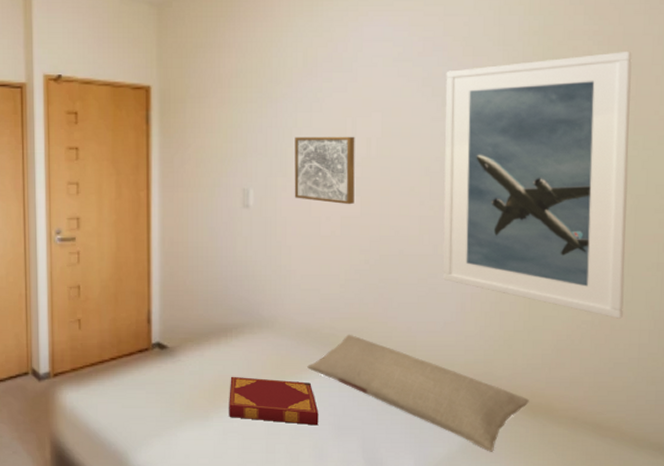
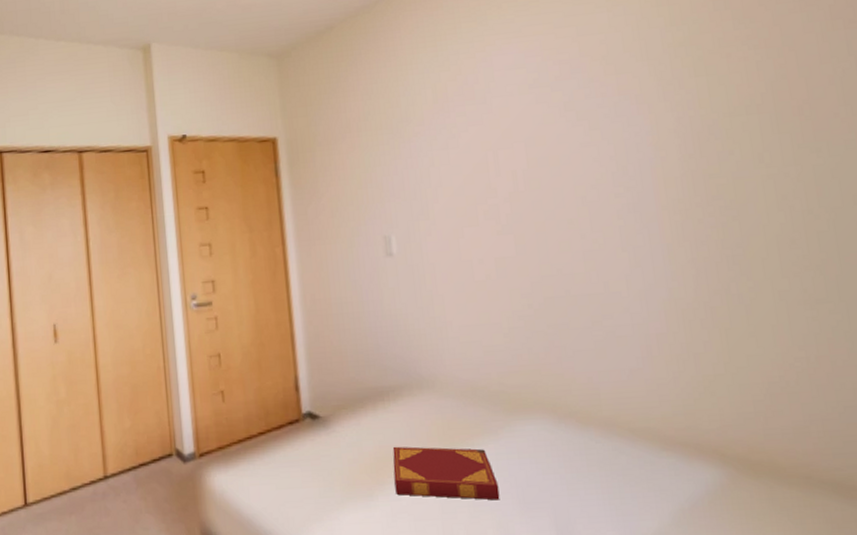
wall art: present [294,136,355,205] -> none [433,170,508,245]
pillow: present [307,334,529,452] -> none [478,390,748,524]
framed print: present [443,52,632,319] -> none [588,53,844,353]

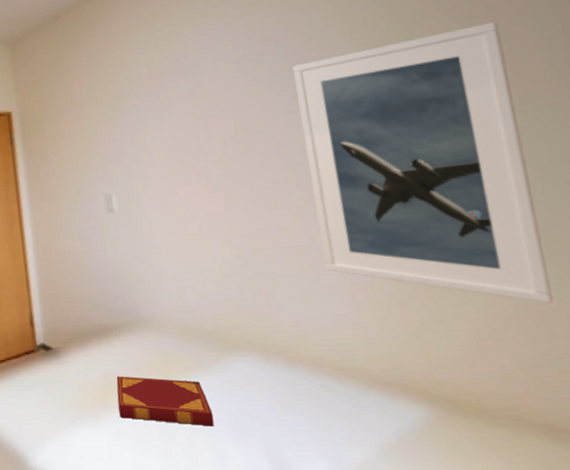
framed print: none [588,53,844,353] -> present [292,22,554,304]

